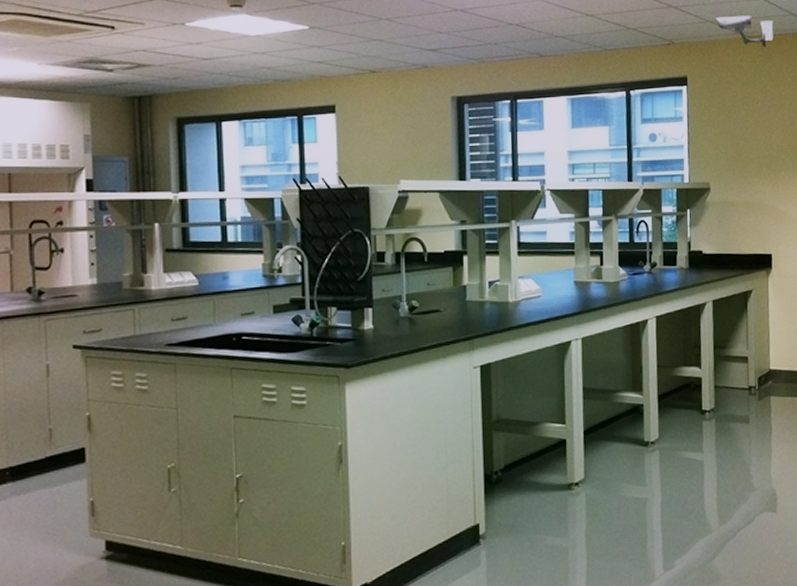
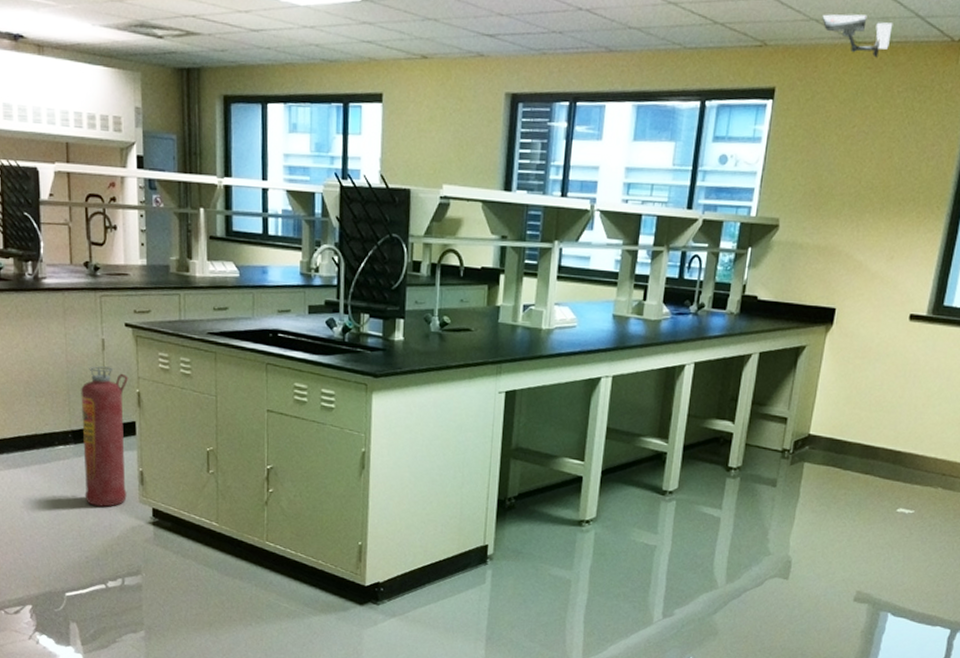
fire extinguisher: none [21,393,76,549] -> present [81,366,128,507]

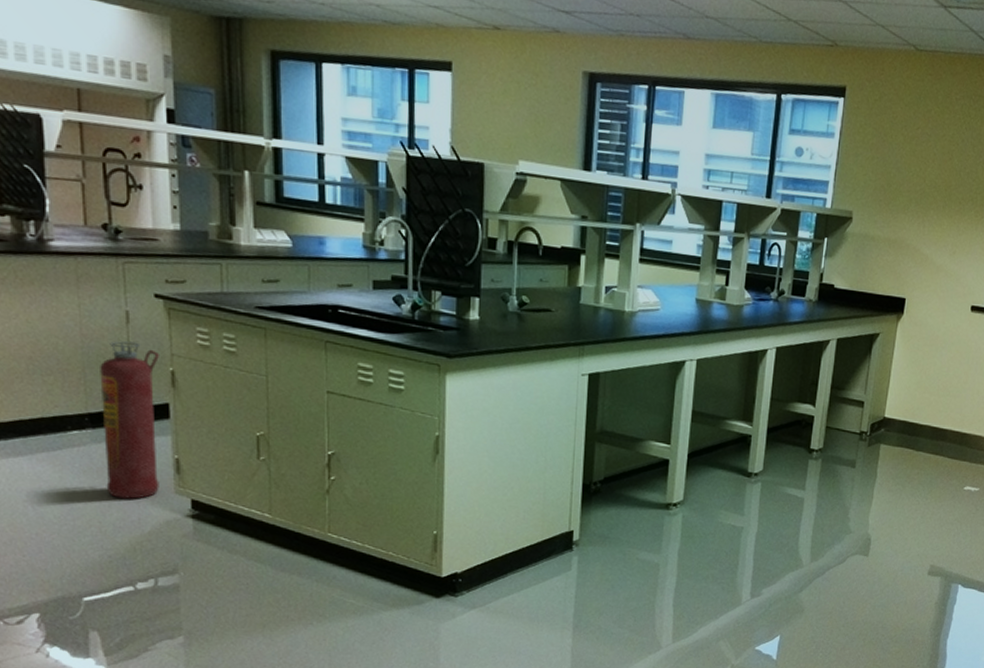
security camera: present [822,14,893,58] -> none [887,21,951,66]

